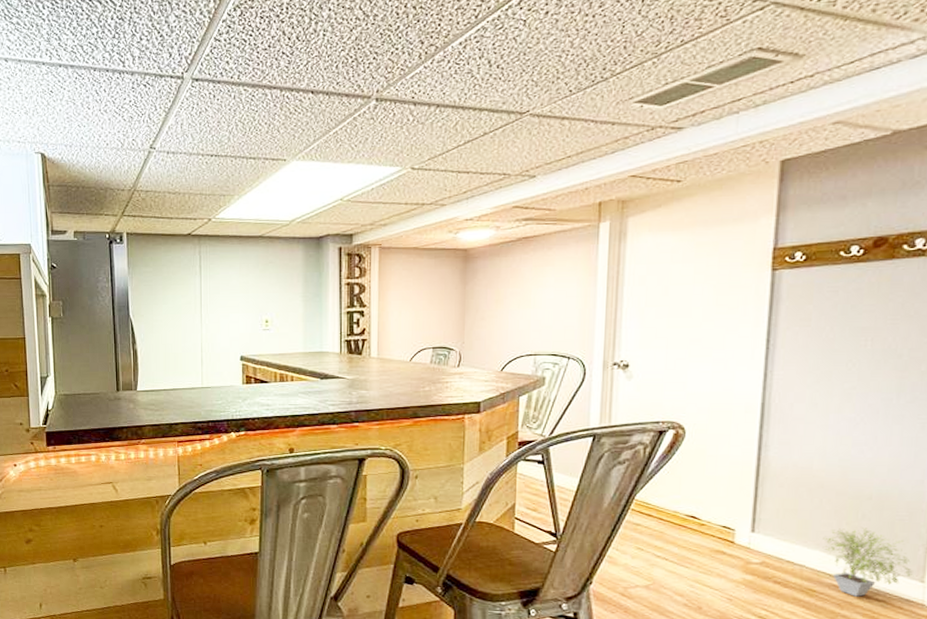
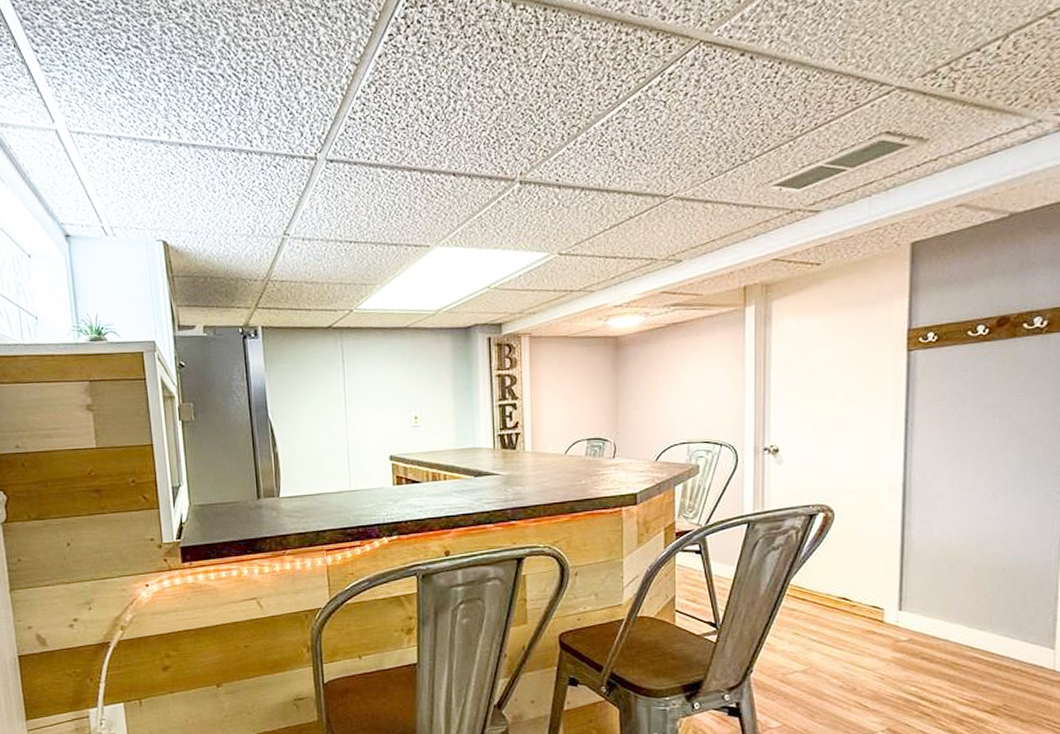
potted plant: present [823,528,913,597] -> none [964,599,1044,667]

